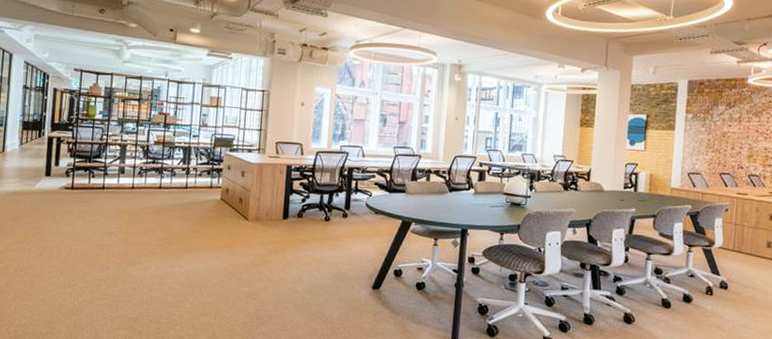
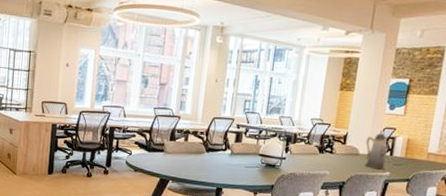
coffee pot: none [609,165,638,206] -> present [364,130,395,170]

